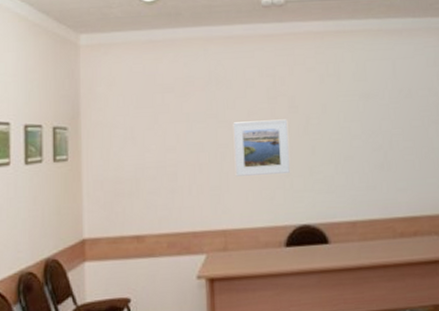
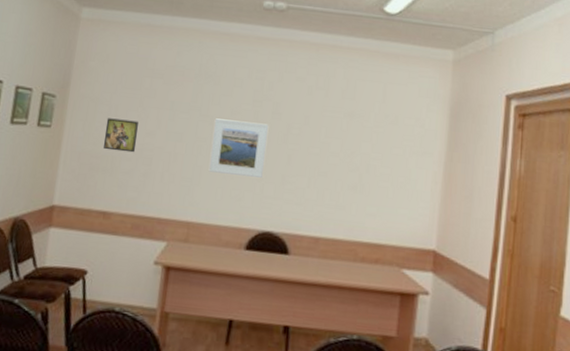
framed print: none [124,139,159,174] -> present [103,118,138,153]

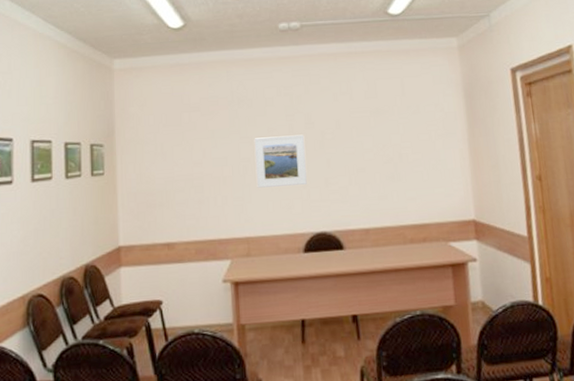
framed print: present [103,118,138,153] -> none [154,154,187,186]

